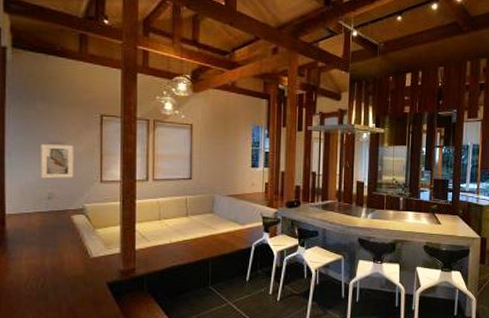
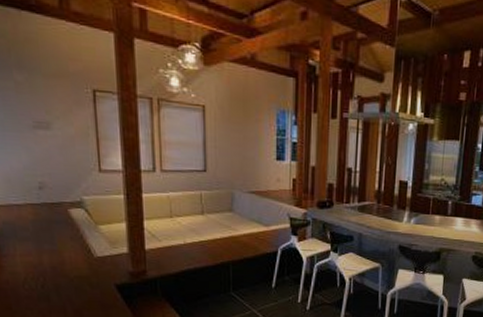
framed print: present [41,144,74,179] -> none [24,124,67,166]

